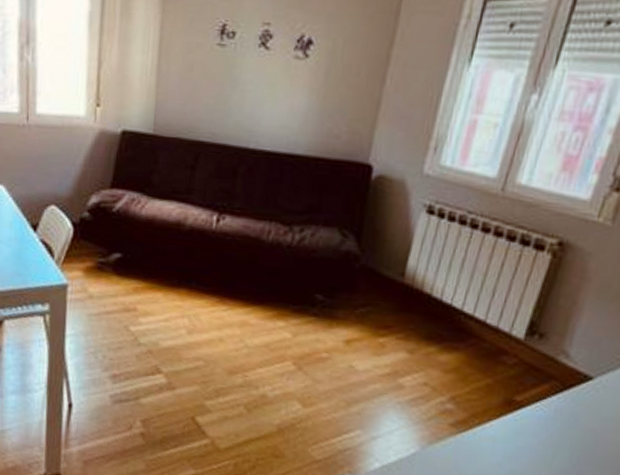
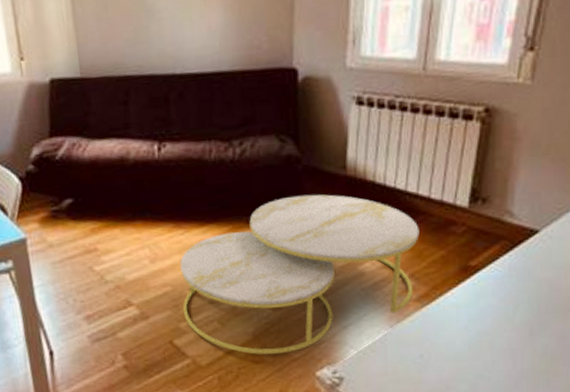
coffee table: none [211,293,469,453] -> present [180,194,420,355]

